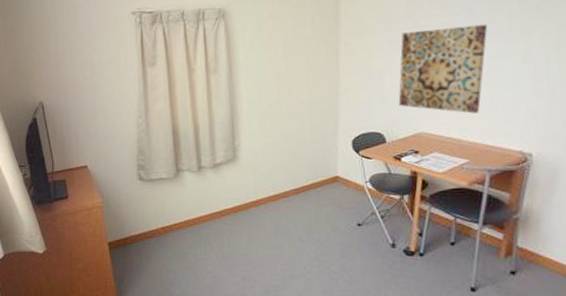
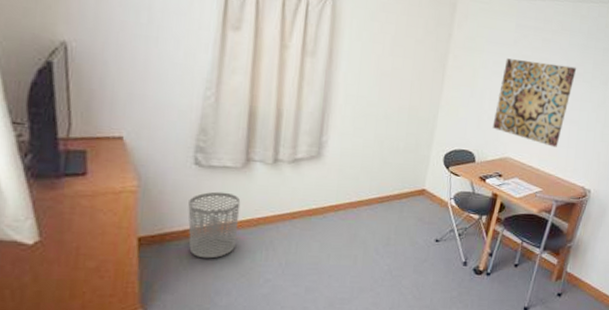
waste bin: none [139,199,179,256] -> present [188,191,241,259]

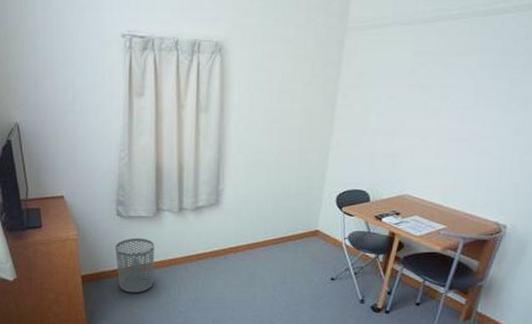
wall art: present [492,58,576,147] -> none [387,89,487,181]

